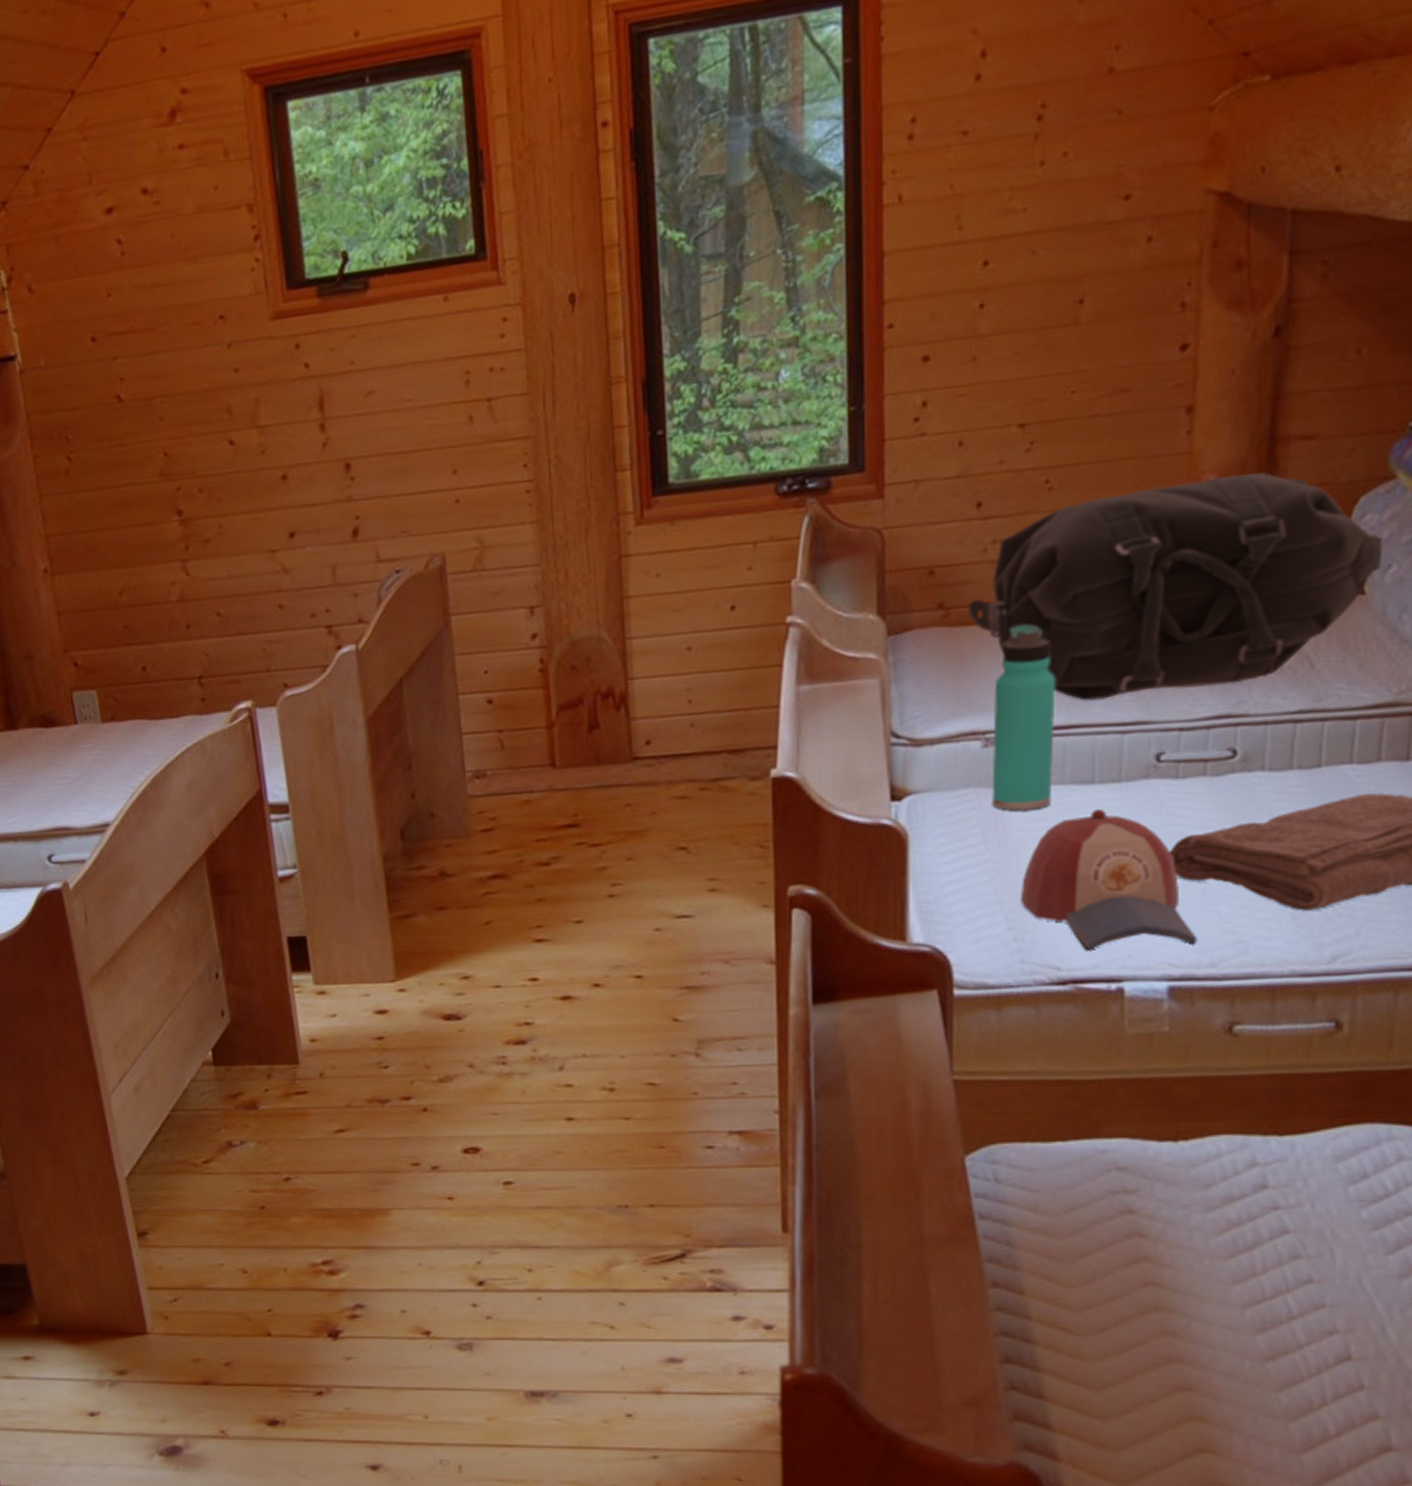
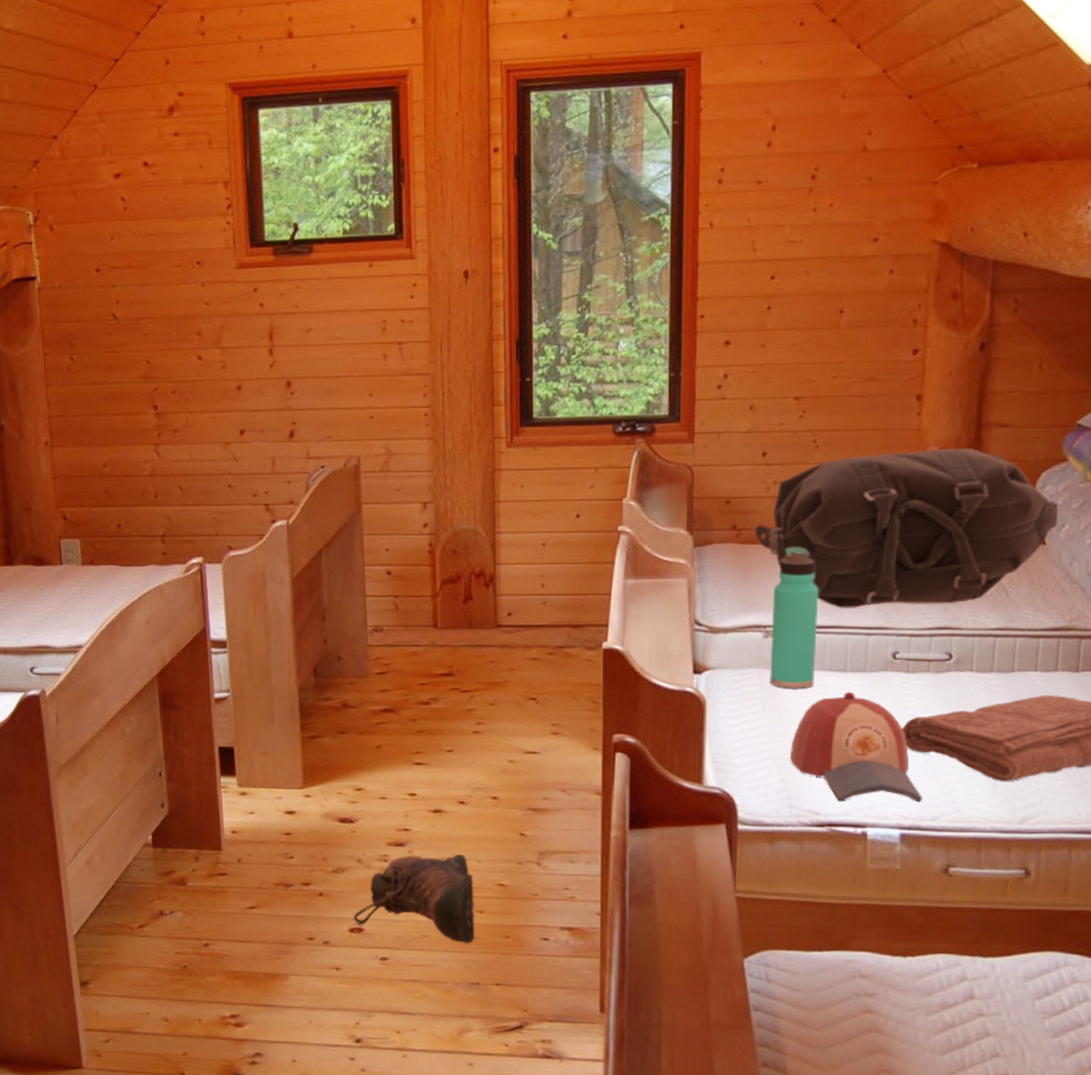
hiking boot: none [466,1048,621,1159] -> present [353,854,475,944]

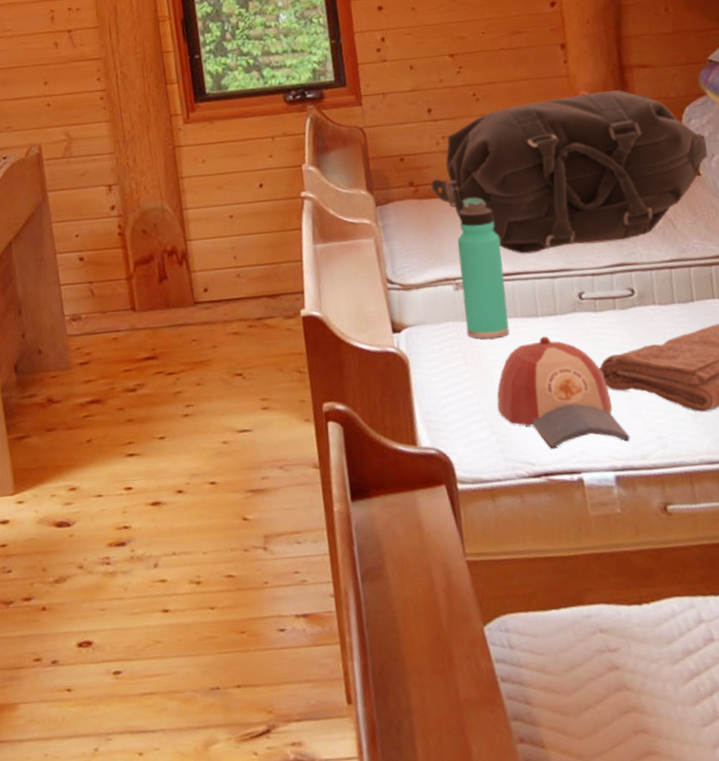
hiking boot: present [353,854,475,944] -> none [80,547,209,646]

